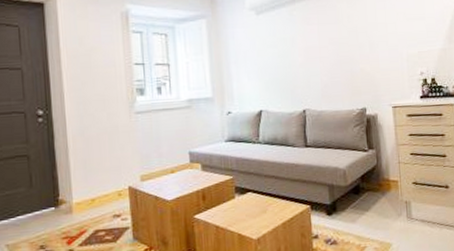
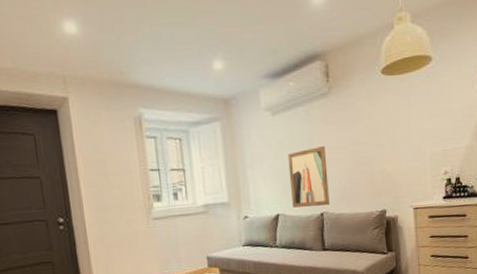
wall art: none [271,44,312,104] -> present [288,145,330,208]

